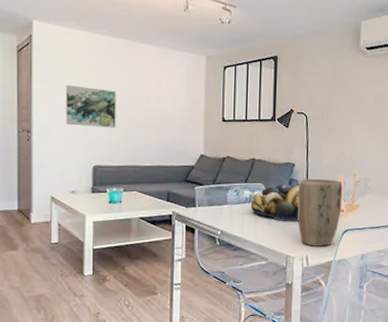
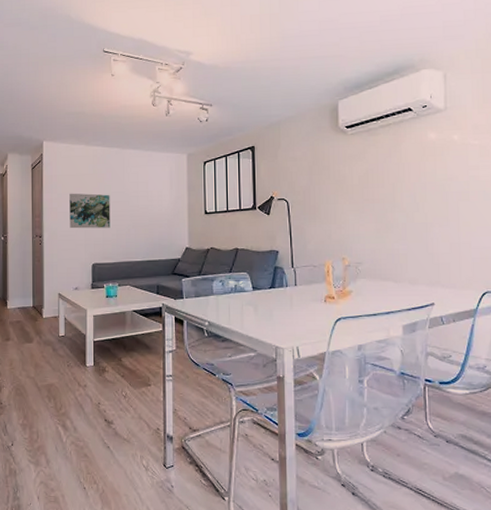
fruit bowl: present [250,183,299,222] -> none [236,271,287,311]
plant pot: present [297,178,343,247] -> none [283,264,332,337]

